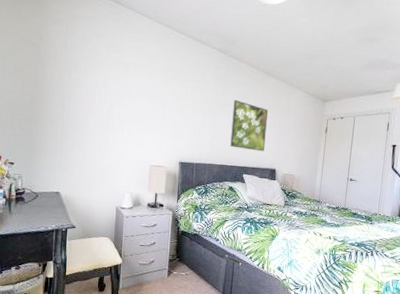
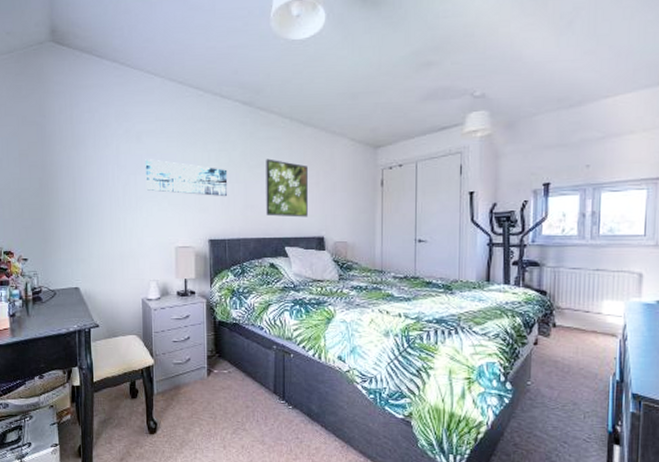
wall art: none [128,87,201,128] -> present [145,159,228,197]

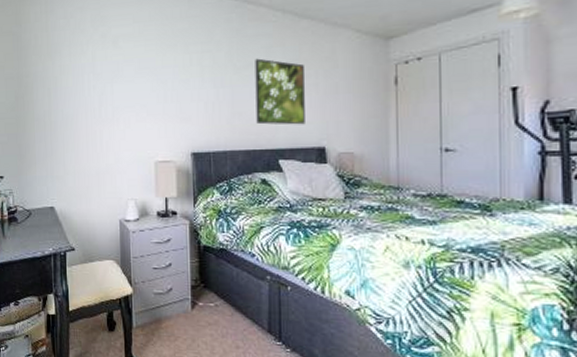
wall art: present [145,159,228,197] -> none [122,65,212,104]

